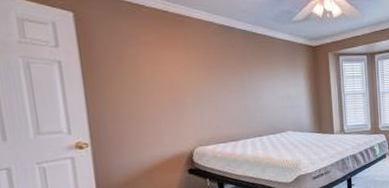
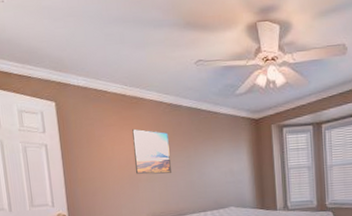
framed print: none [176,48,223,98] -> present [132,128,172,175]

